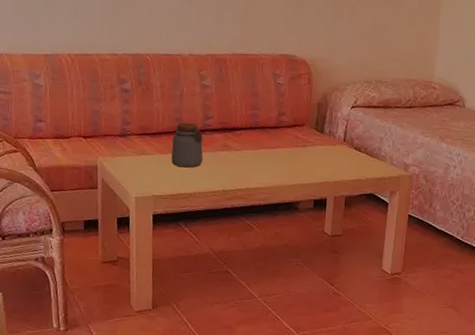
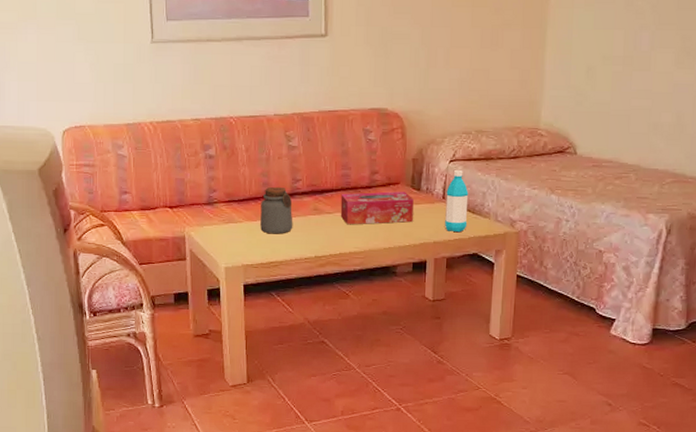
tissue box: none [248,132,317,163] -> present [340,191,414,225]
water bottle: none [345,115,368,174] -> present [445,169,469,233]

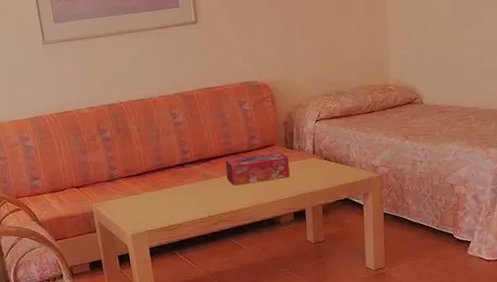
jar: present [260,186,293,234] -> none [156,159,187,201]
water bottle: present [445,169,469,233] -> none [315,127,337,182]

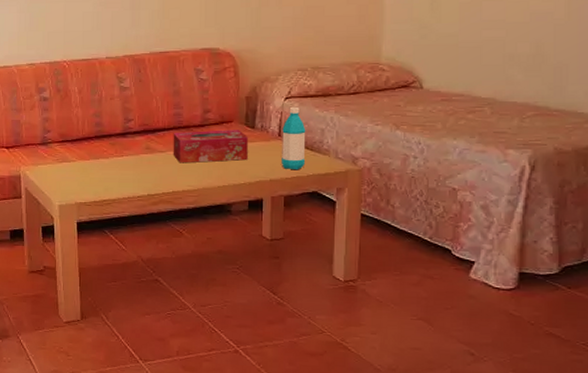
water bottle: none [315,127,337,182] -> present [282,106,306,170]

